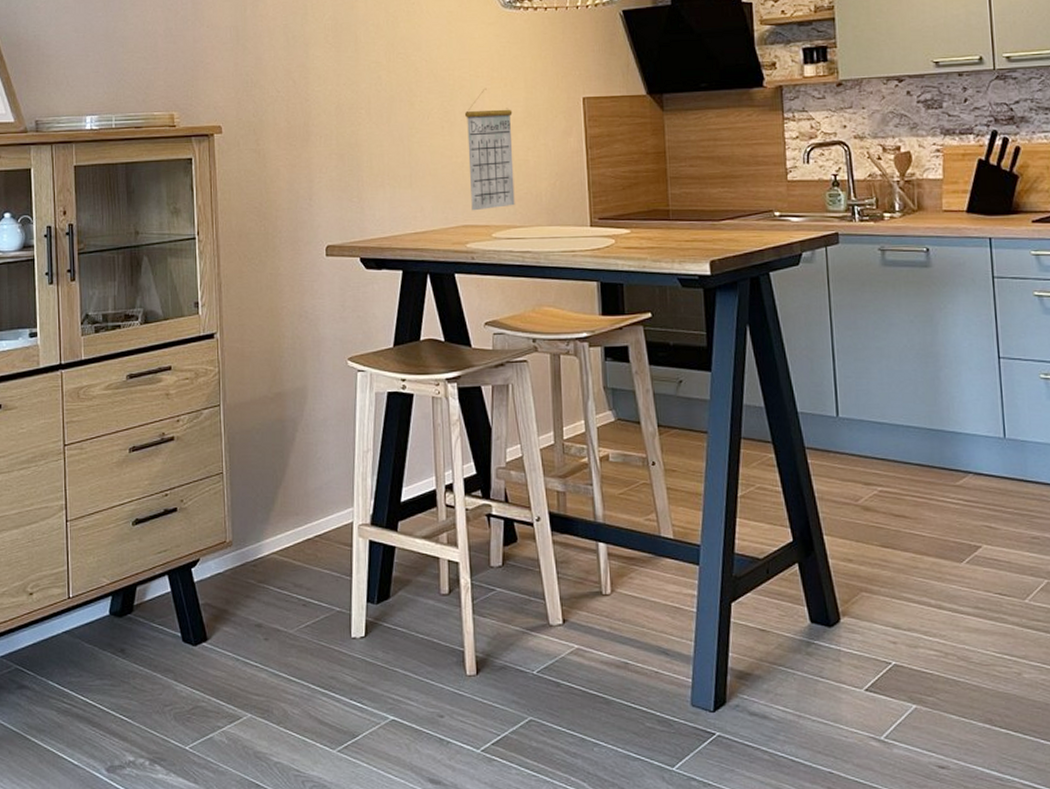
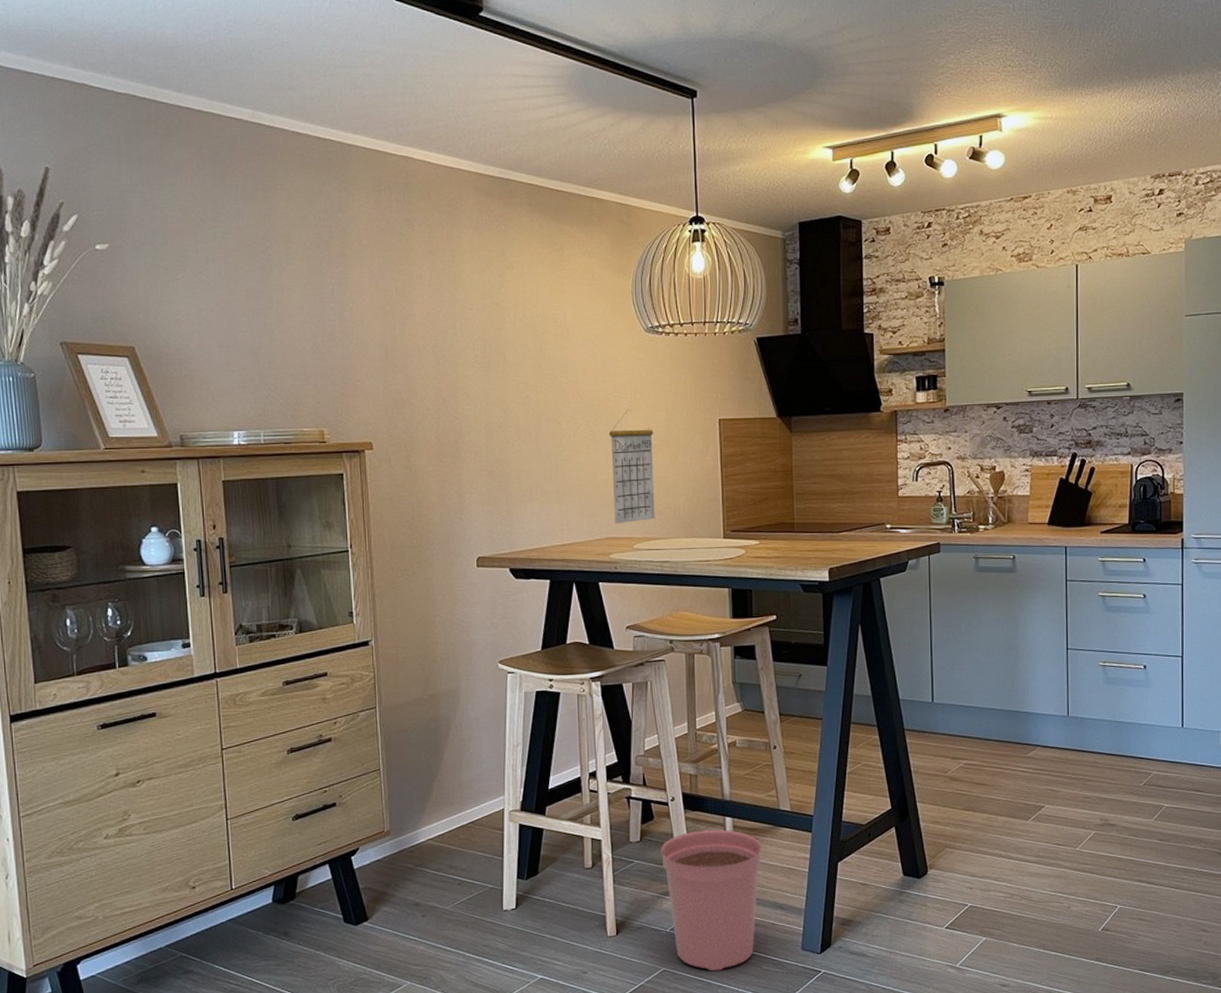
plant pot: none [526,556,642,725] -> present [661,829,762,971]

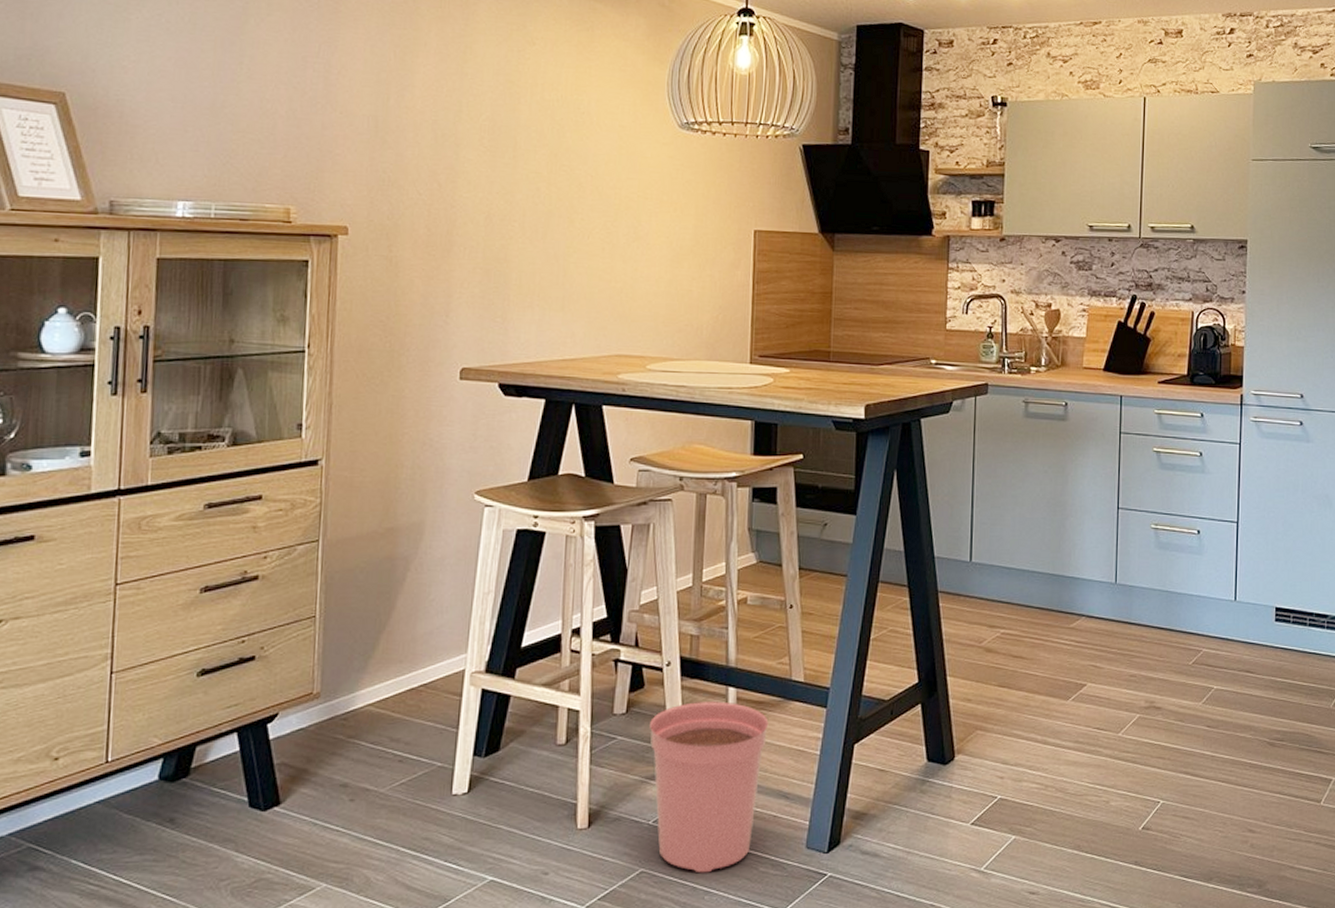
calendar: present [608,408,655,524] -> none [627,211,680,340]

